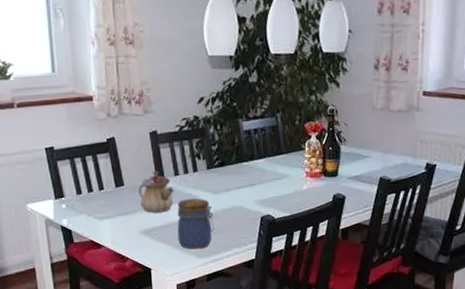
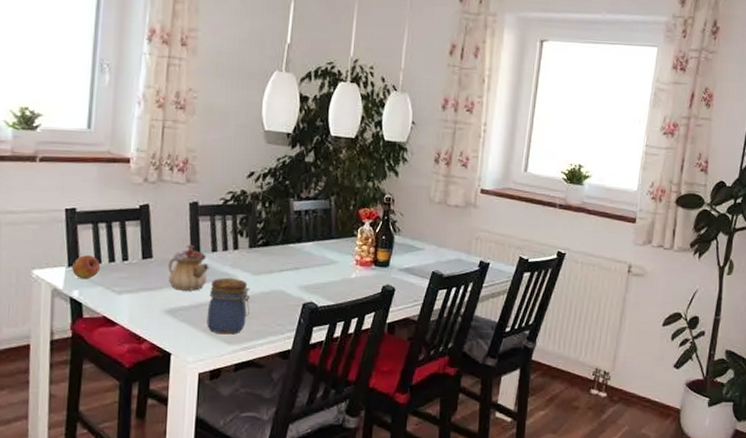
fruit: none [58,188,82,209] -> present [72,255,101,280]

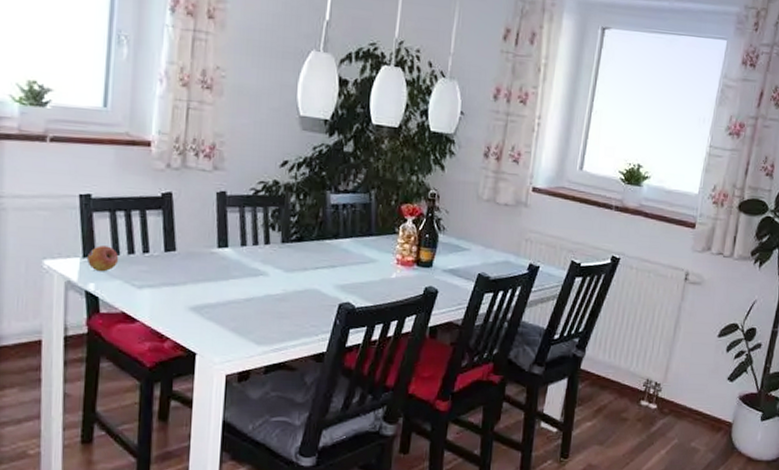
teapot: present [168,244,210,291] -> none [193,237,238,288]
jar: present [207,277,251,335] -> none [235,274,283,335]

